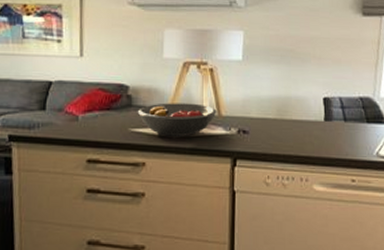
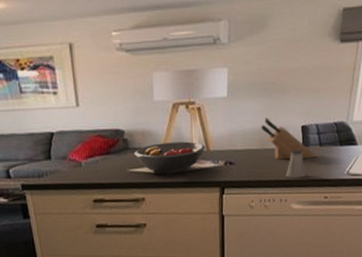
knife block: none [279,86,340,134] -> present [261,118,315,160]
saltshaker: none [307,123,329,155] -> present [286,149,305,179]

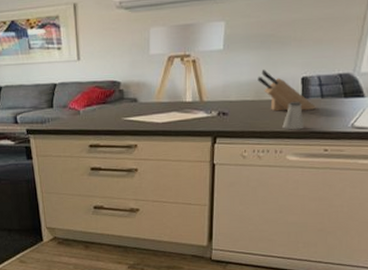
fruit bowl: present [135,141,206,173] -> none [129,92,199,122]

